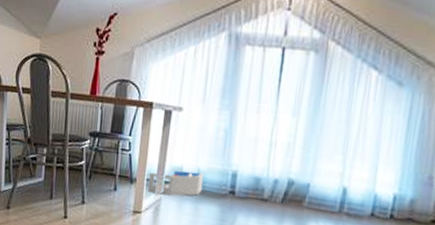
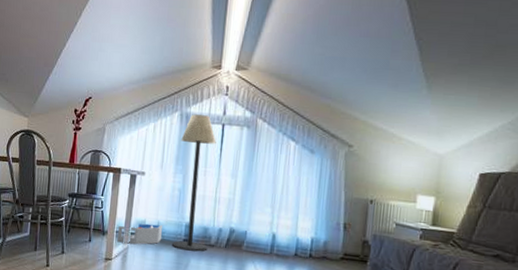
floor lamp: none [215,35,274,207] -> present [172,114,216,252]

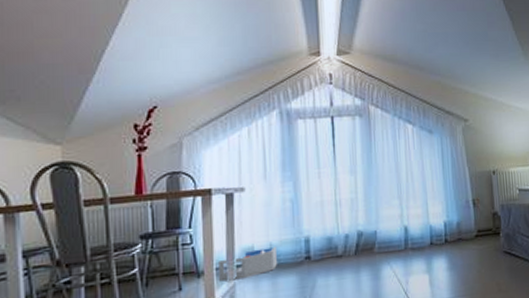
floor lamp: present [172,114,216,252] -> none [284,109,335,271]

